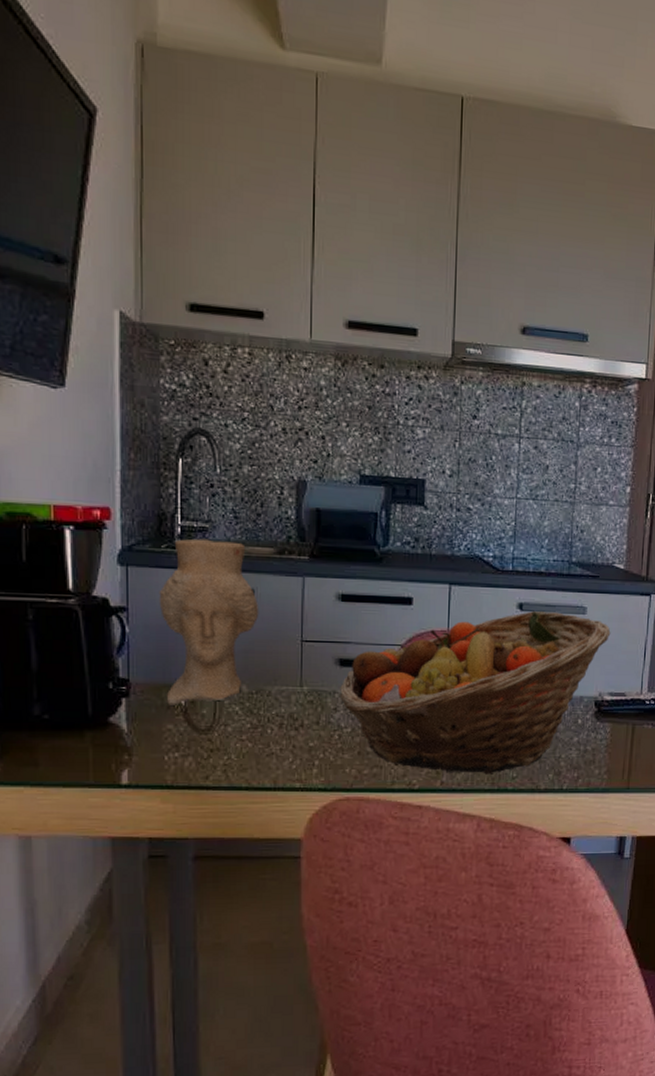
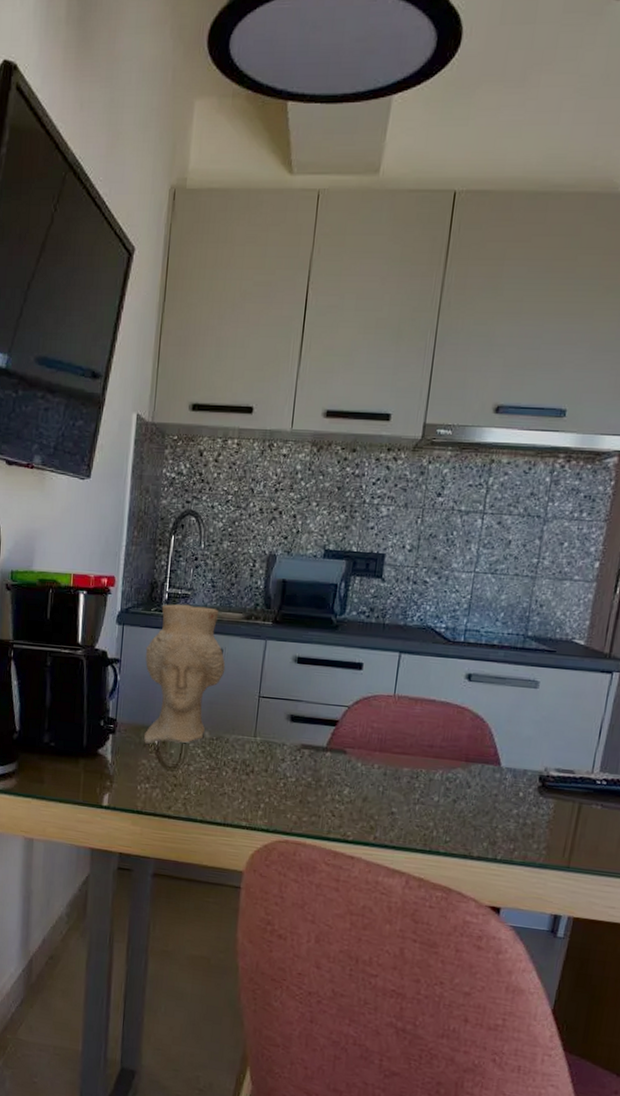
fruit basket: present [340,610,611,775] -> none [288,681,564,836]

